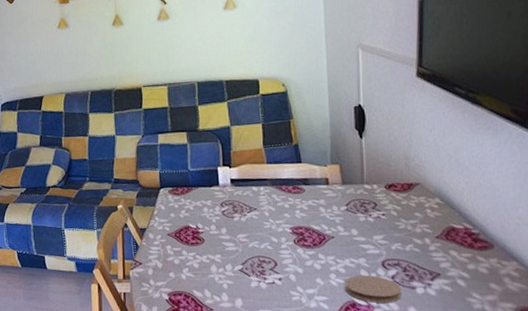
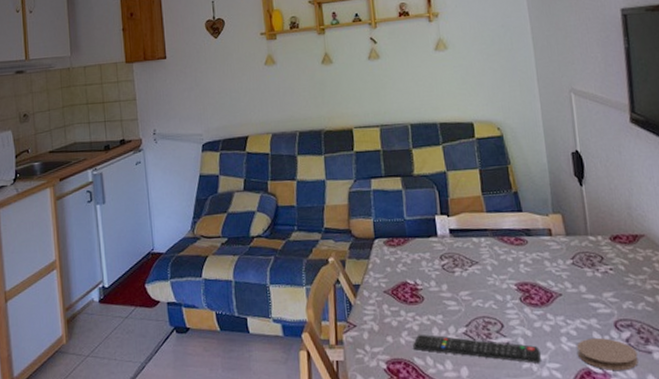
remote control: none [193,270,310,296] -> present [413,334,541,363]

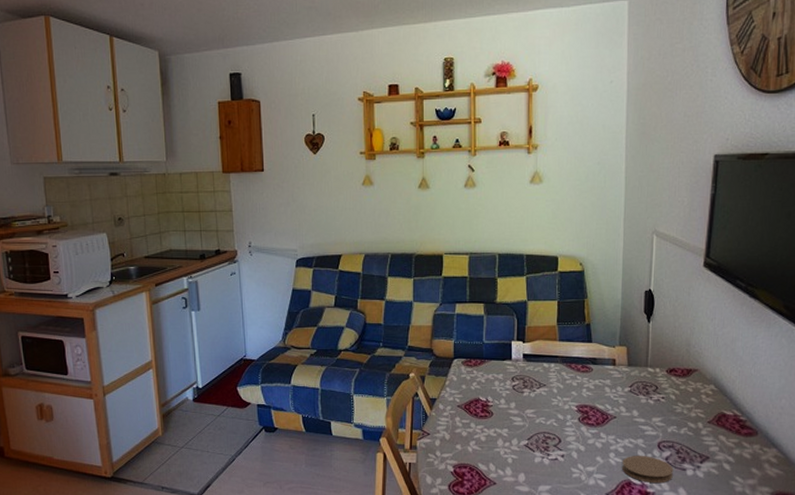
remote control: present [413,334,541,363] -> none [479,444,590,474]

